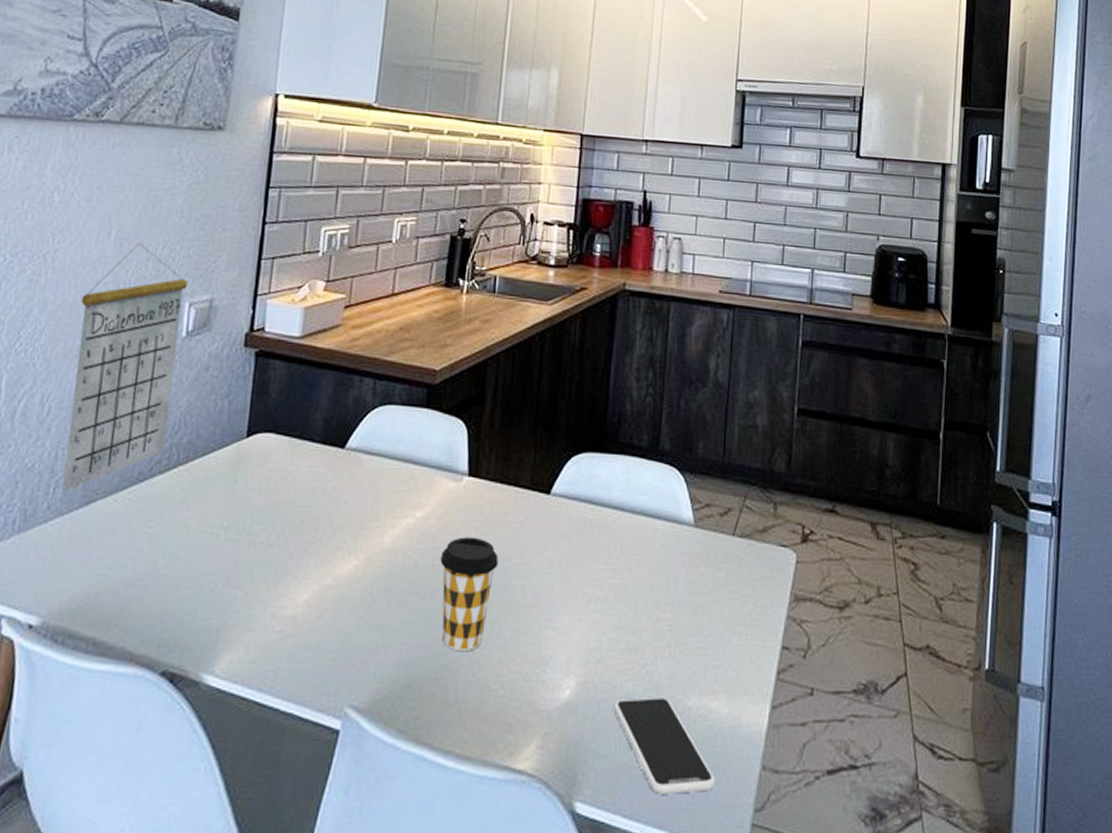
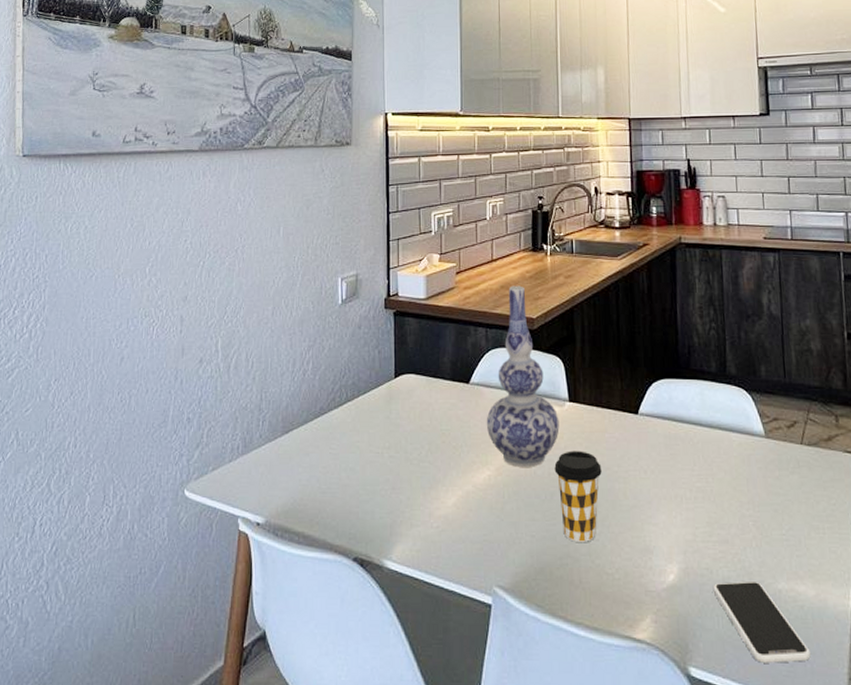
calendar: present [61,242,188,492] -> none [265,235,338,424]
vase: none [360,327,454,556] -> present [486,285,560,467]

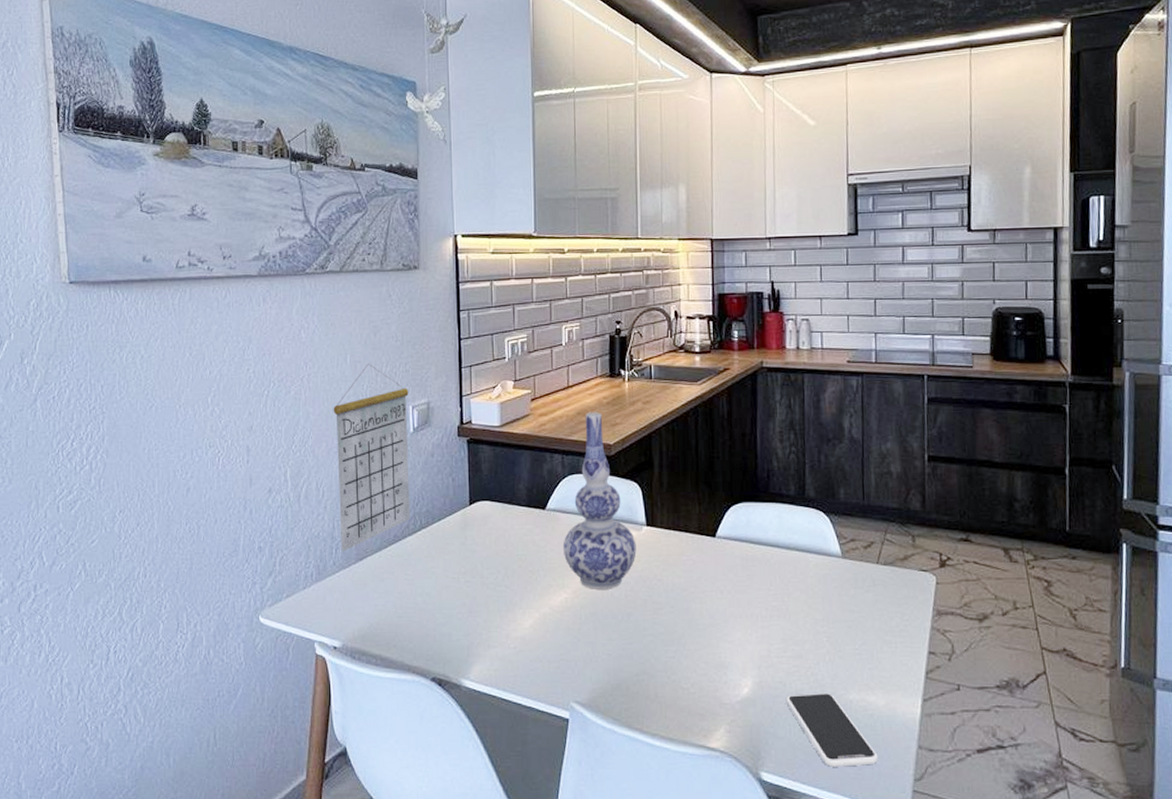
calendar: none [265,235,338,424] -> present [333,363,410,552]
coffee cup: present [554,451,602,543] -> none [631,573,679,661]

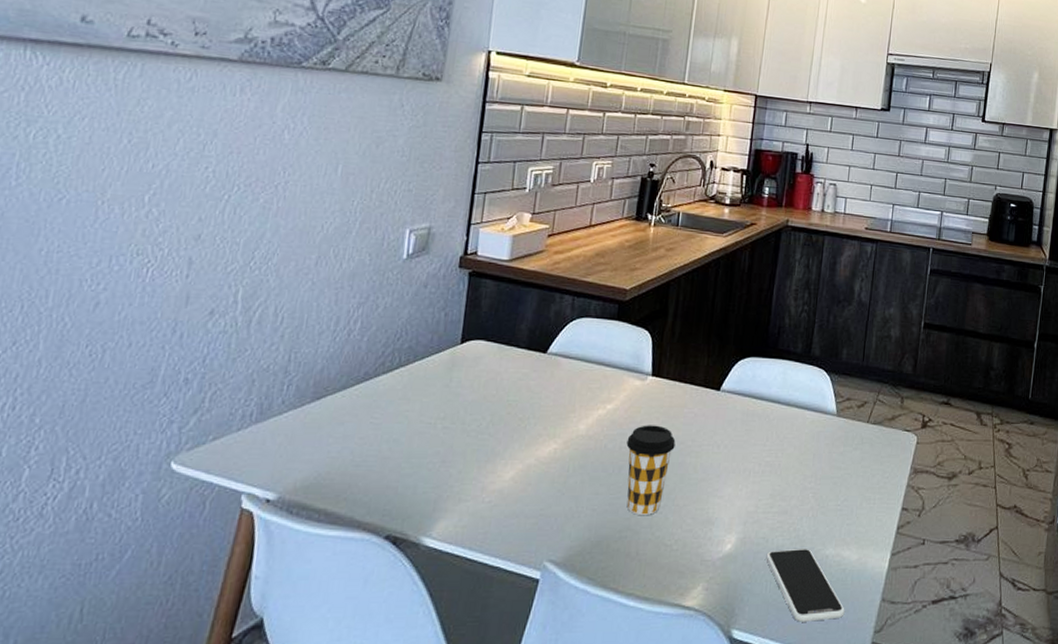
calendar: present [333,363,410,552] -> none [294,177,409,389]
vase: present [562,412,637,589] -> none [559,254,639,441]
coffee cup: none [631,573,679,661] -> present [626,425,676,516]

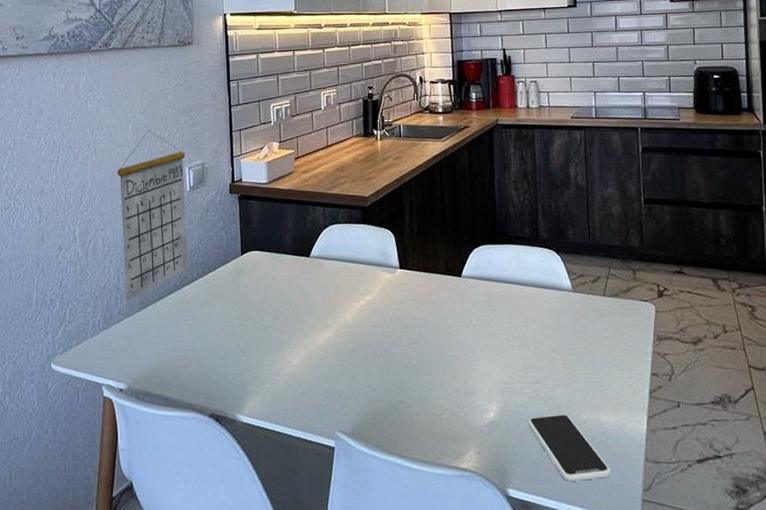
calendar: none [294,177,409,389] -> present [117,129,188,301]
coffee cup: present [626,425,676,516] -> none [388,311,430,391]

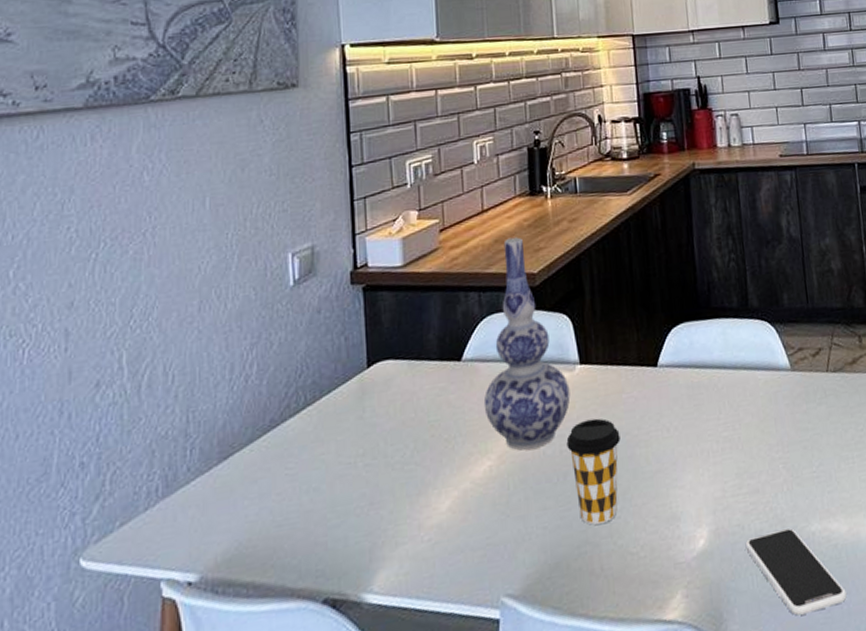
calendar: present [117,129,188,301] -> none [187,205,291,452]
vase: none [325,168,392,328] -> present [483,237,570,450]
coffee cup: none [388,311,430,391] -> present [566,418,621,525]

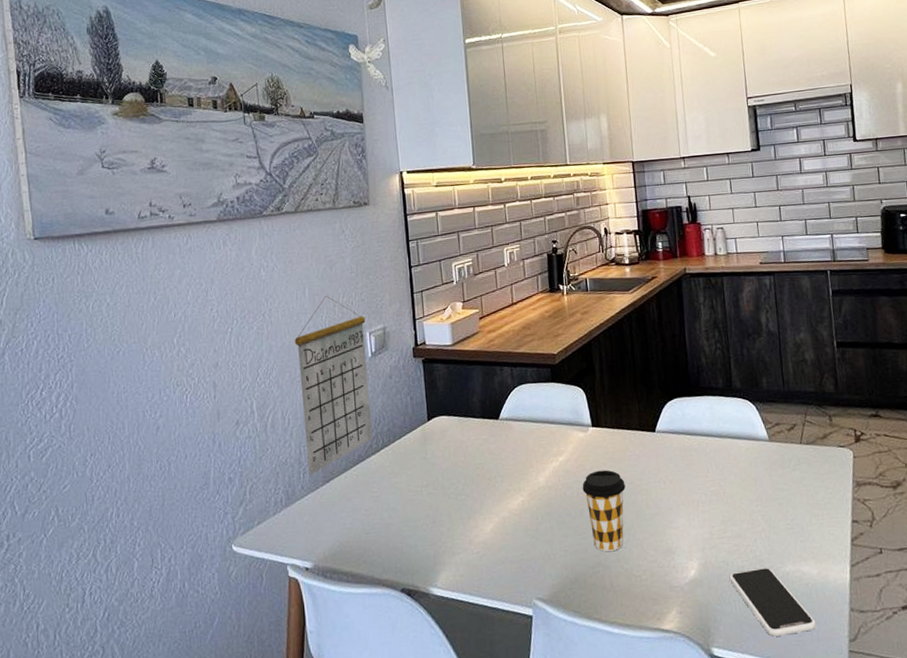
calendar: none [187,205,291,452] -> present [294,295,373,476]
vase: present [483,237,570,450] -> none [517,325,585,490]

